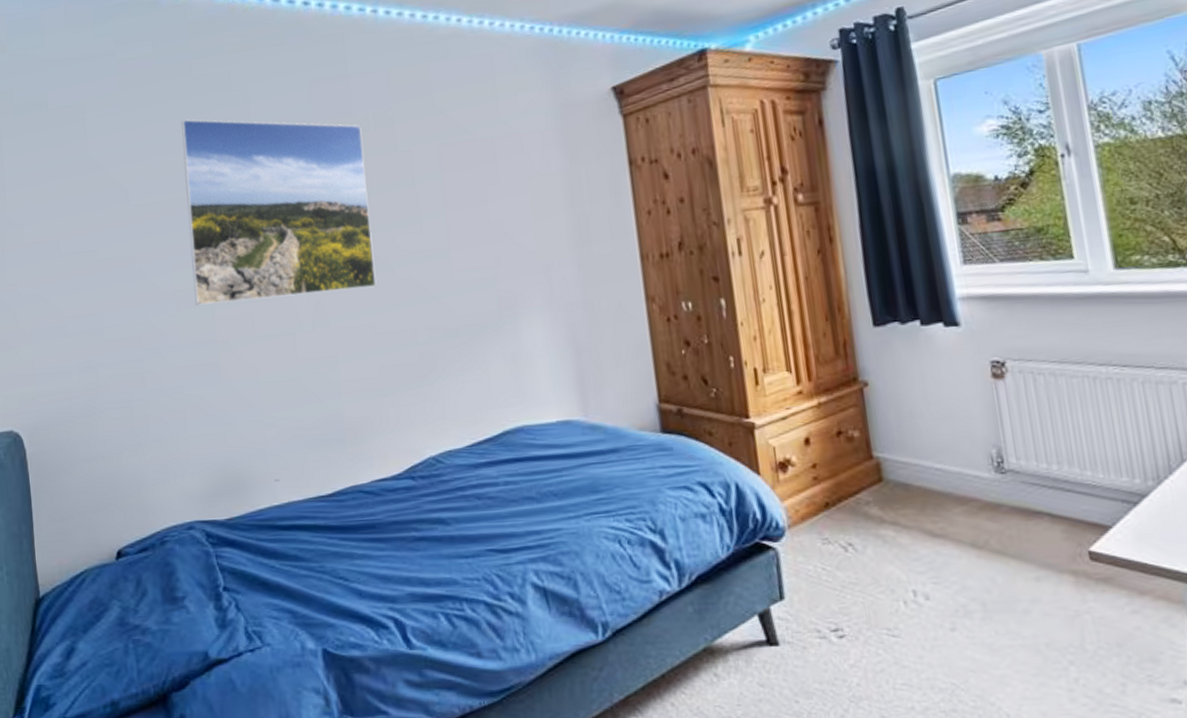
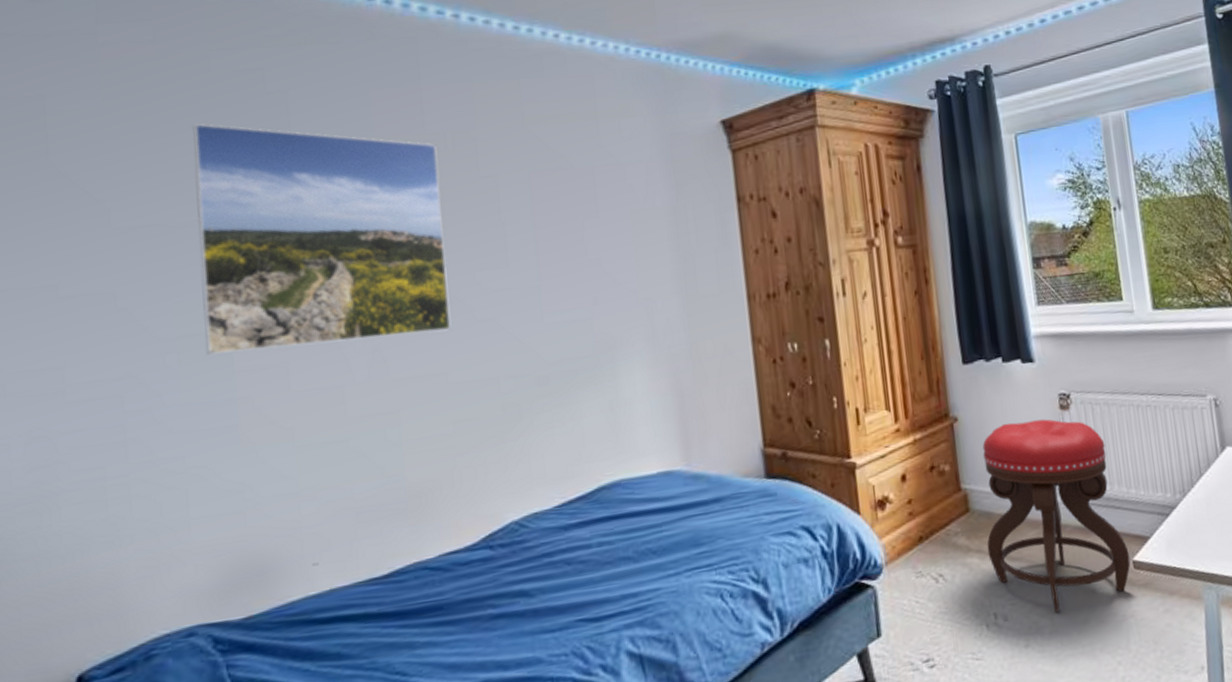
stool: none [897,388,1086,598] -> present [982,419,1131,612]

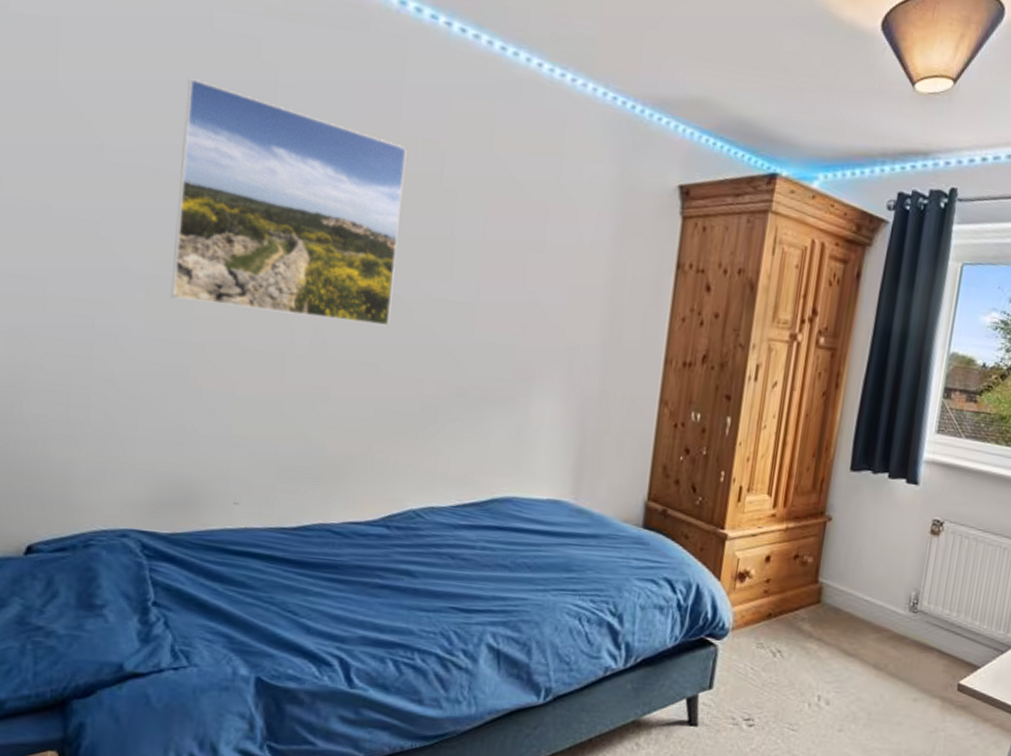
stool: present [982,419,1131,612] -> none [826,533,964,709]

